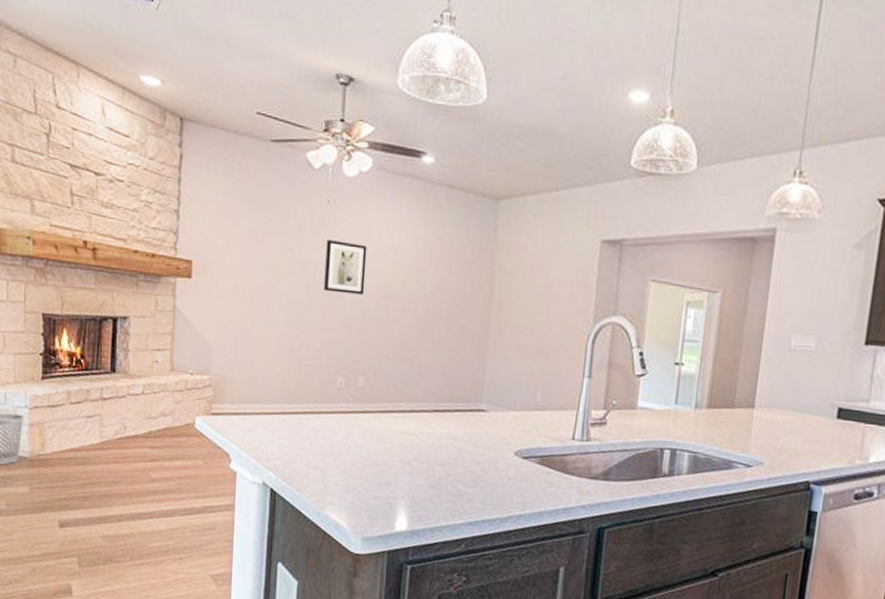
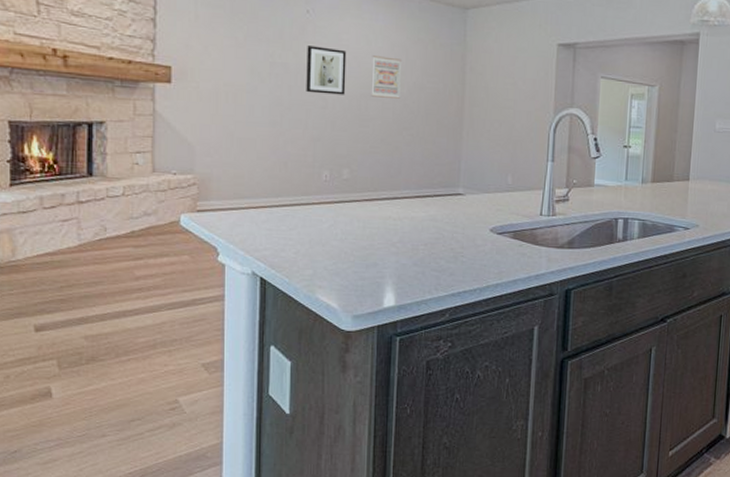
wall art: none [391,251,425,300] -> present [371,56,401,99]

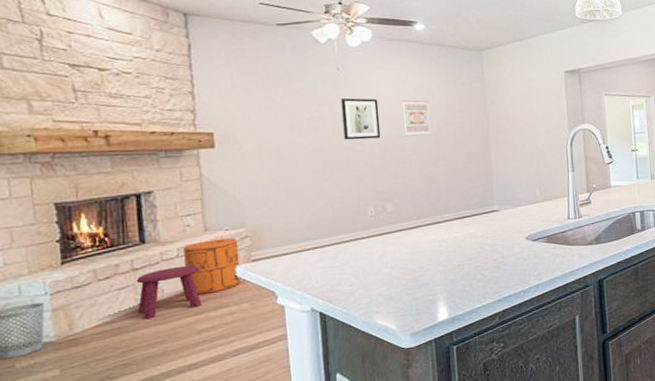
stool: none [79,205,144,257] -> present [136,265,202,320]
trash can: none [130,182,185,239] -> present [183,238,240,295]

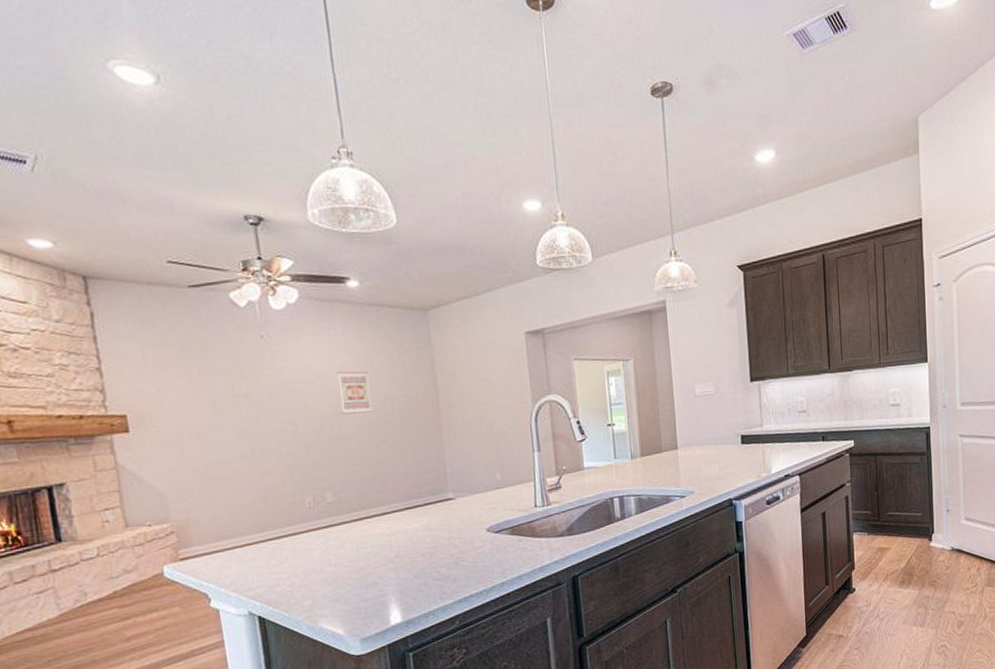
stool: present [136,265,202,320] -> none [55,565,129,626]
trash can: present [183,238,240,295] -> none [104,534,169,598]
wall art: present [341,98,381,140] -> none [267,370,316,421]

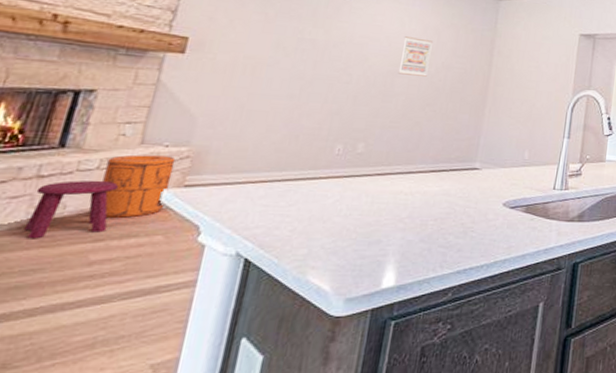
stool: none [55,565,129,626] -> present [24,180,119,239]
trash can: none [104,534,169,598] -> present [103,154,176,218]

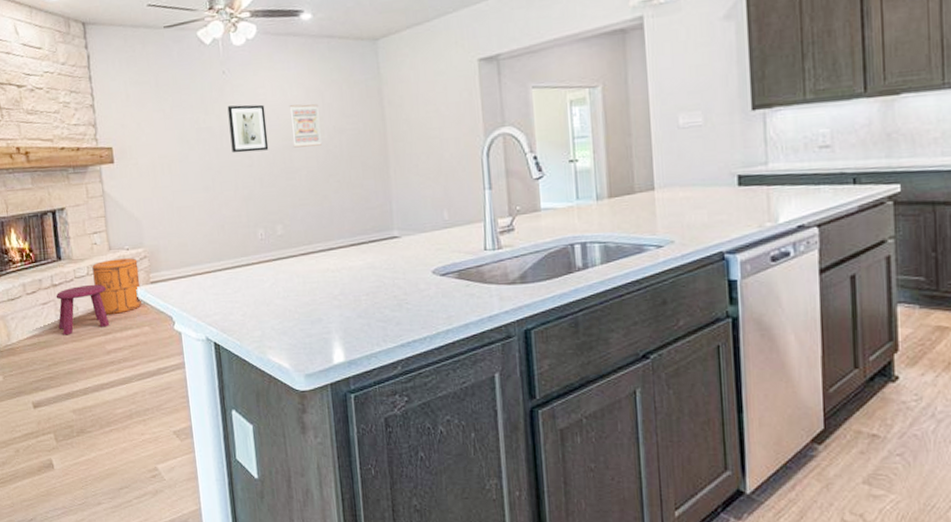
wall art: none [331,24,379,72] -> present [227,104,269,153]

